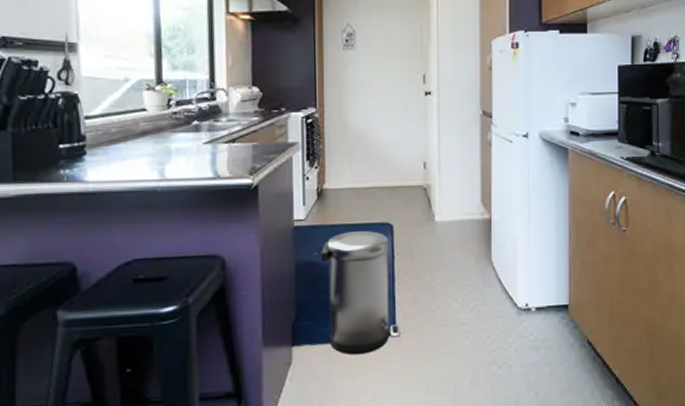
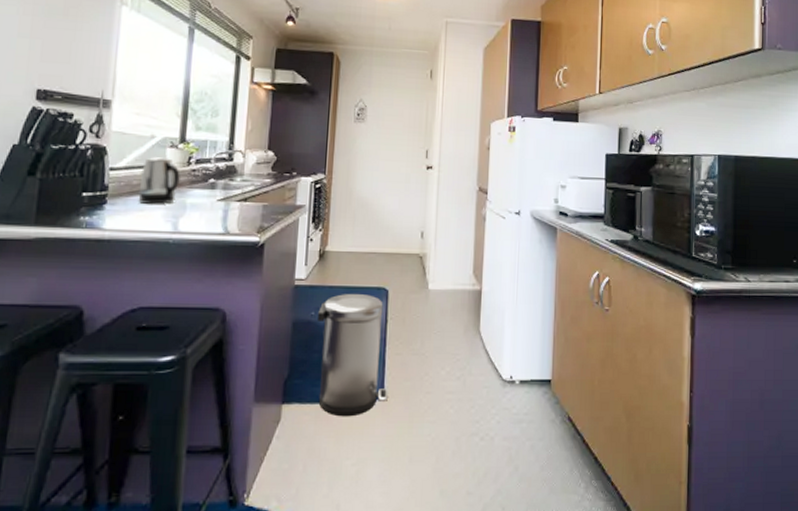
kettle: none [118,102,161,152] -> present [138,157,180,204]

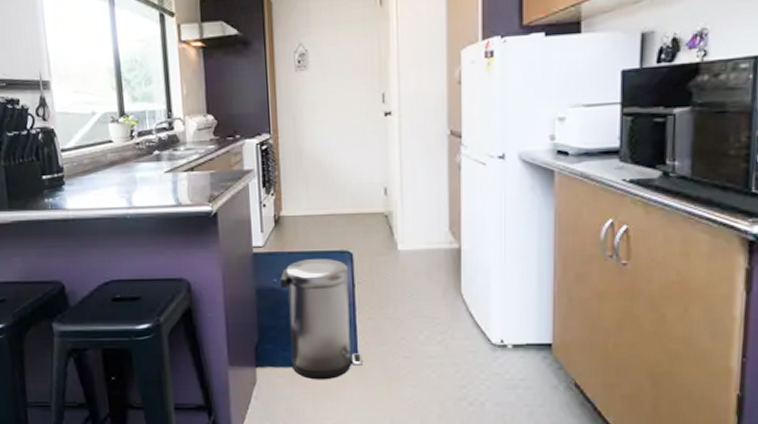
kettle: present [138,157,180,204] -> none [89,133,127,182]

